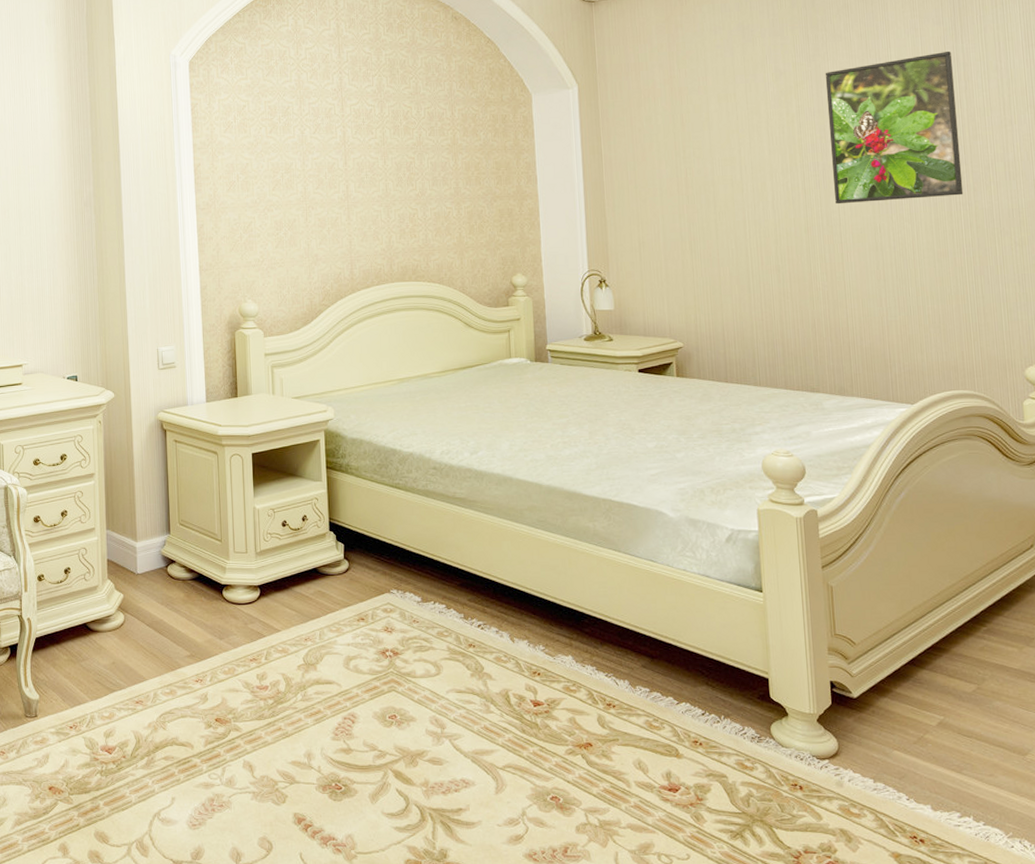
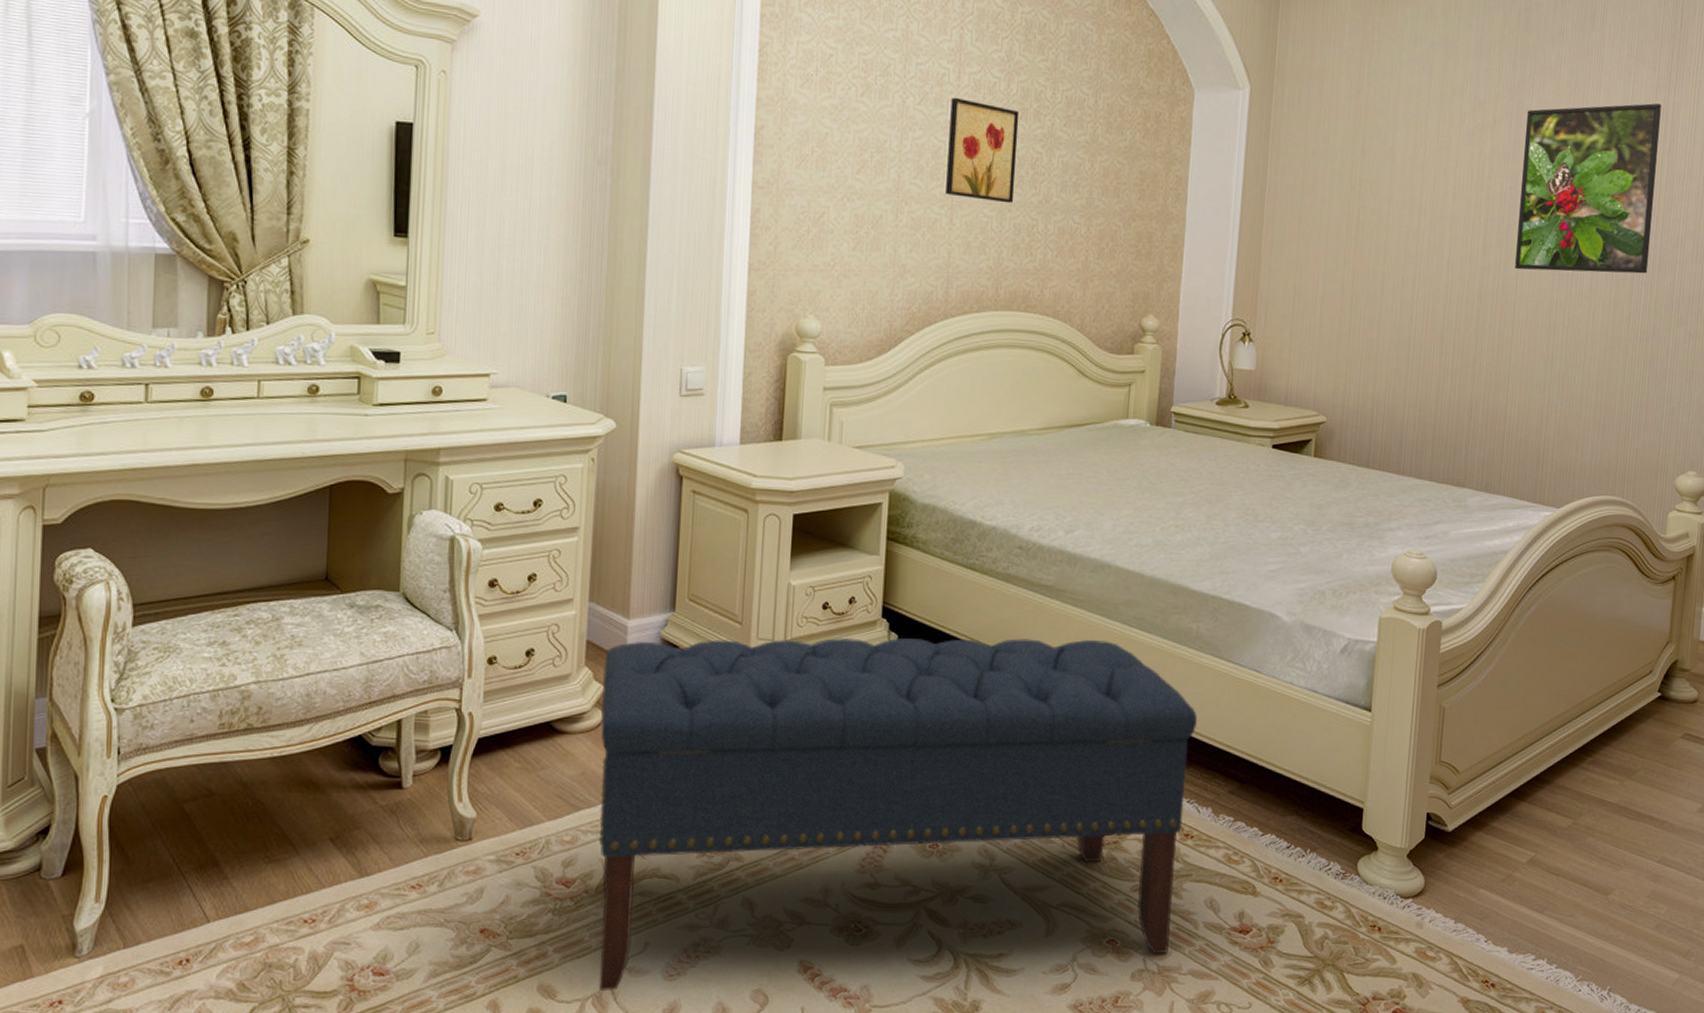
bench: none [121,540,606,837] -> present [598,637,1197,991]
wall art: none [338,124,396,199] -> present [946,97,1020,204]

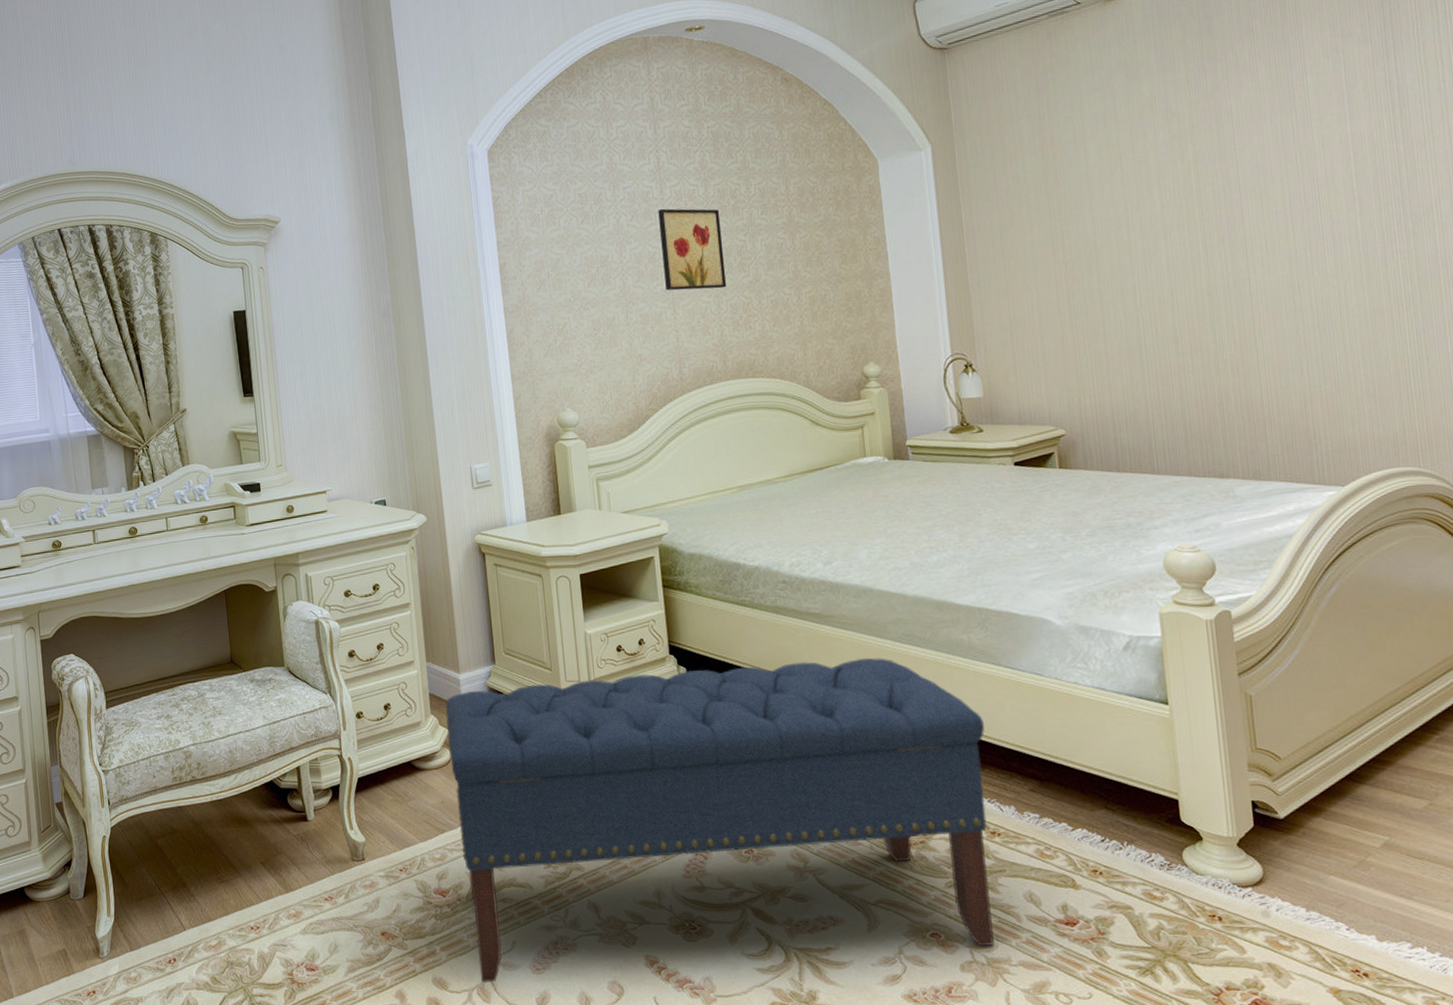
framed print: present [1515,103,1661,274] -> none [1226,73,1401,262]

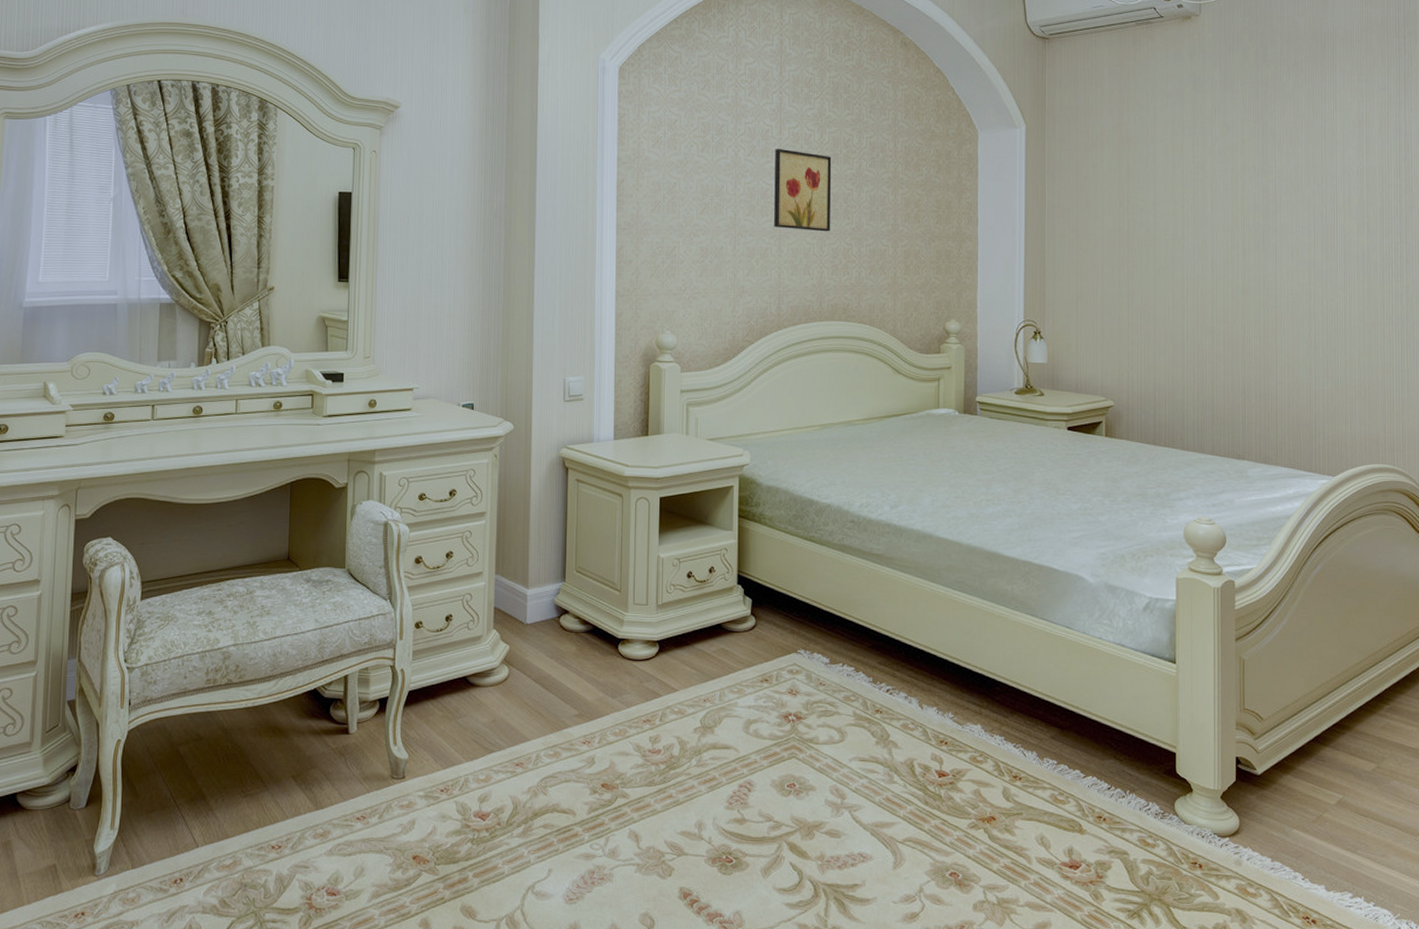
bench: present [445,657,994,982] -> none [507,601,1017,912]

